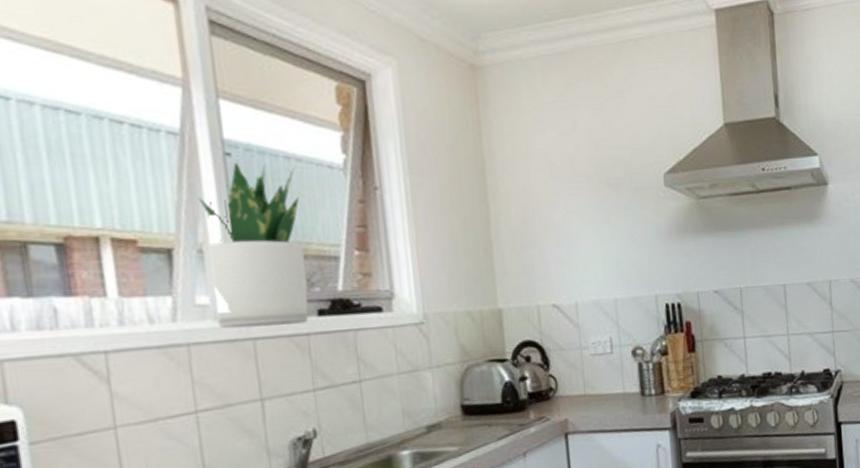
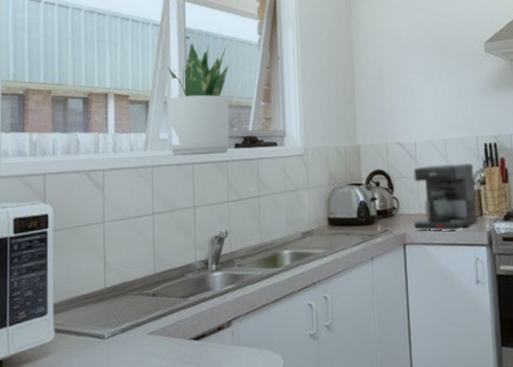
coffee maker: none [575,329,659,415] -> present [413,163,478,231]

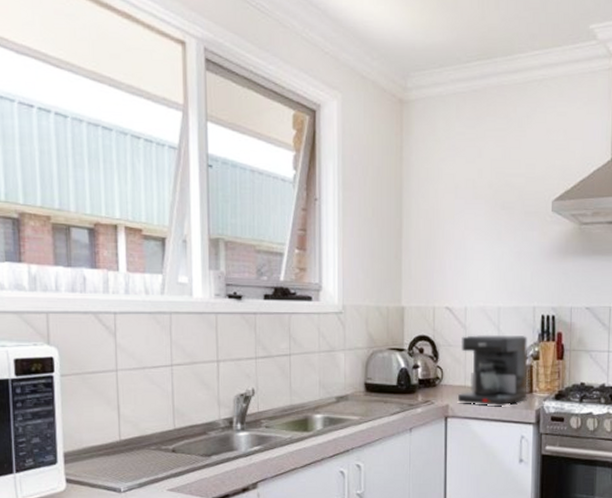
planter: present [167,42,230,156] -> none [186,172,259,304]

